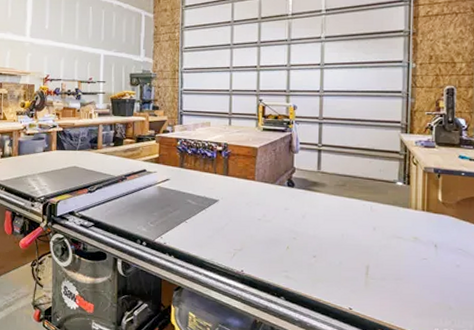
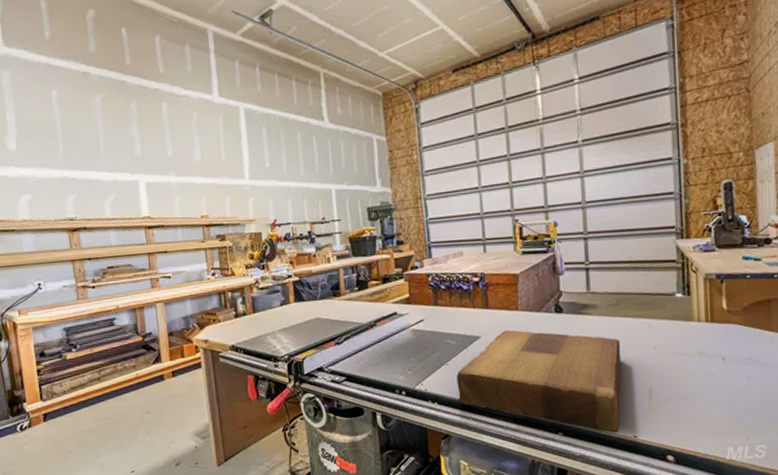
cutting board: none [193,197,344,303] -> present [456,330,621,433]

